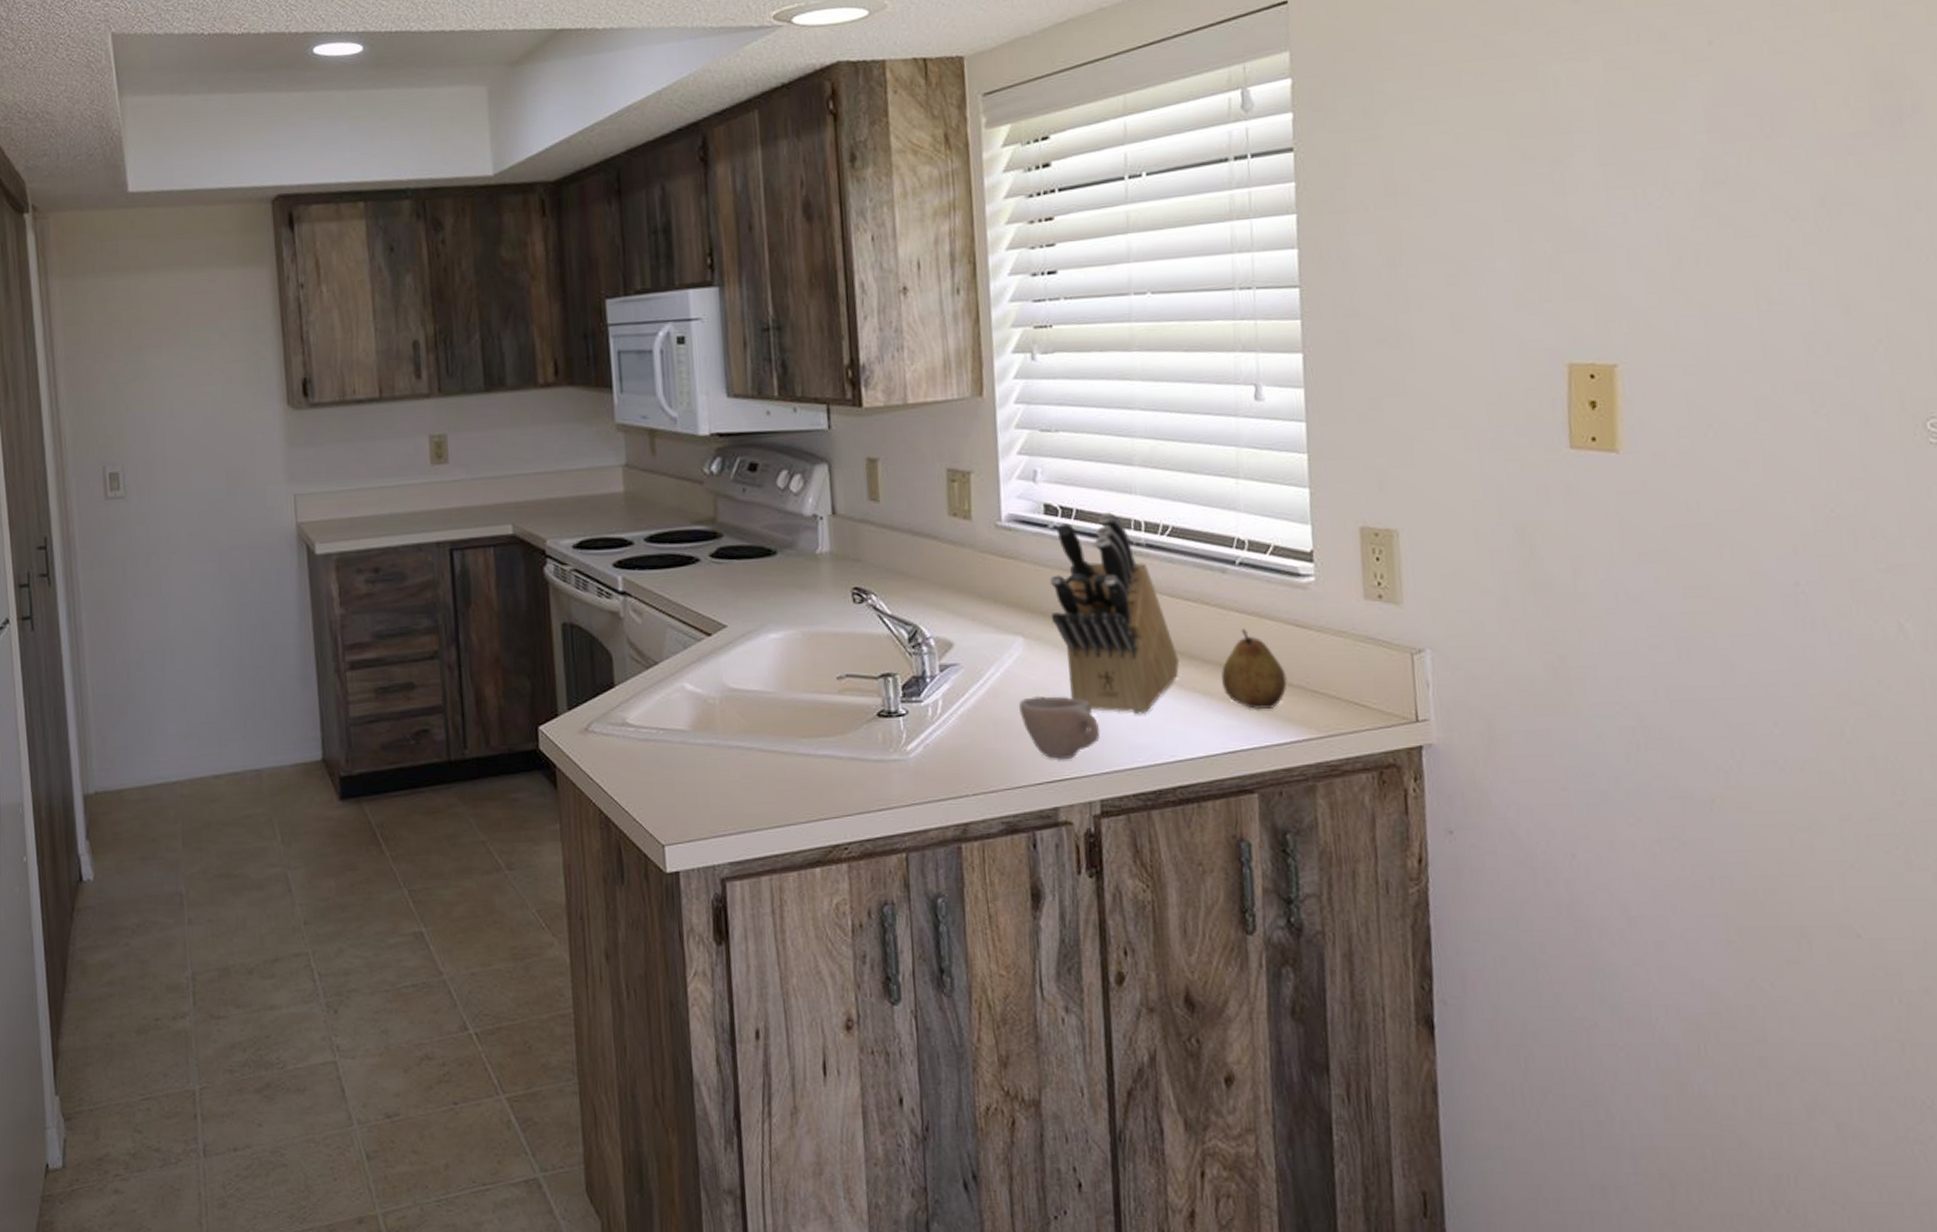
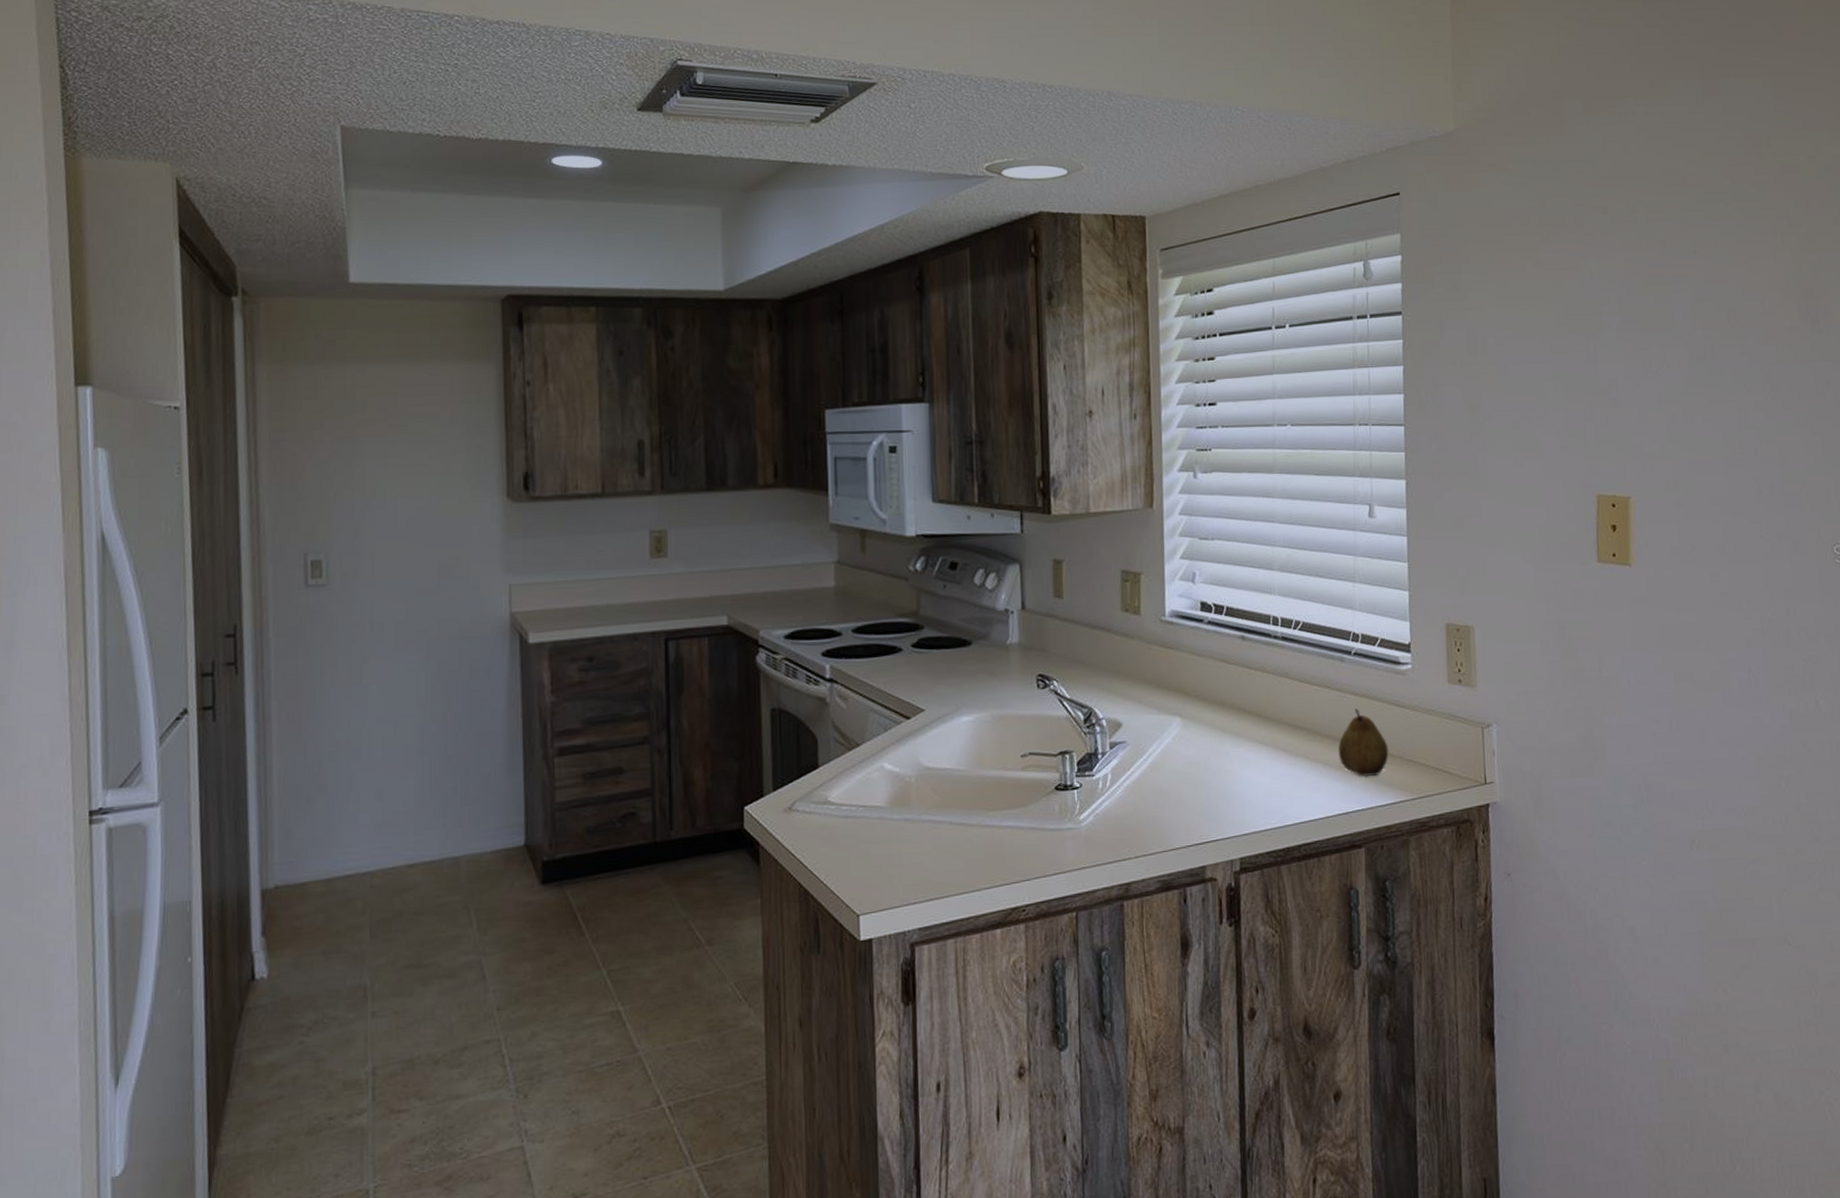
cup: present [1019,695,1101,761] -> none [1176,768,1242,825]
knife block: present [1049,512,1179,715] -> none [1203,609,1306,783]

